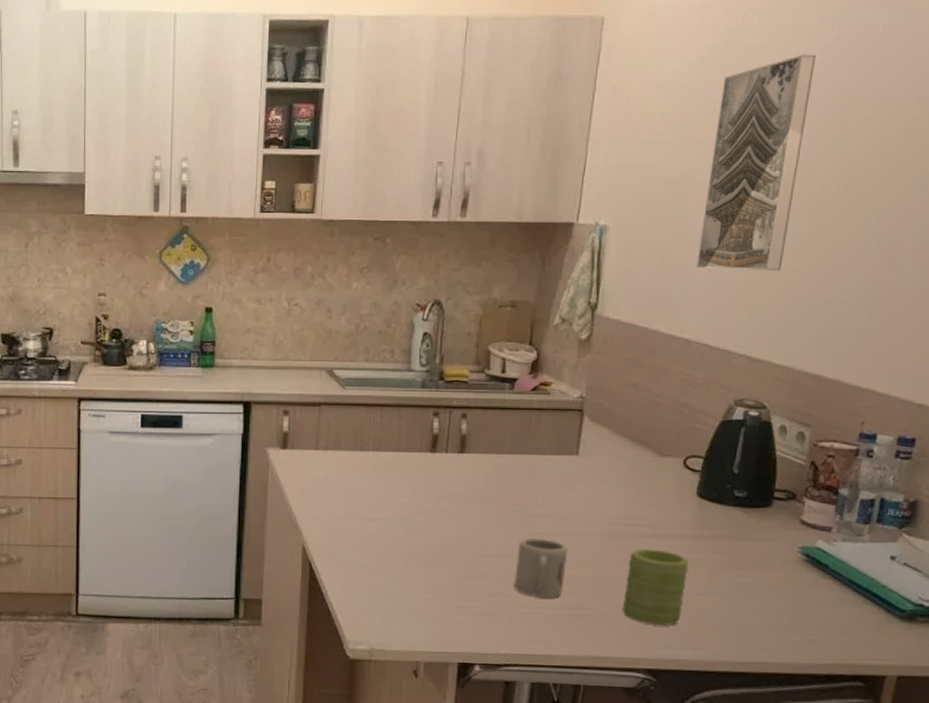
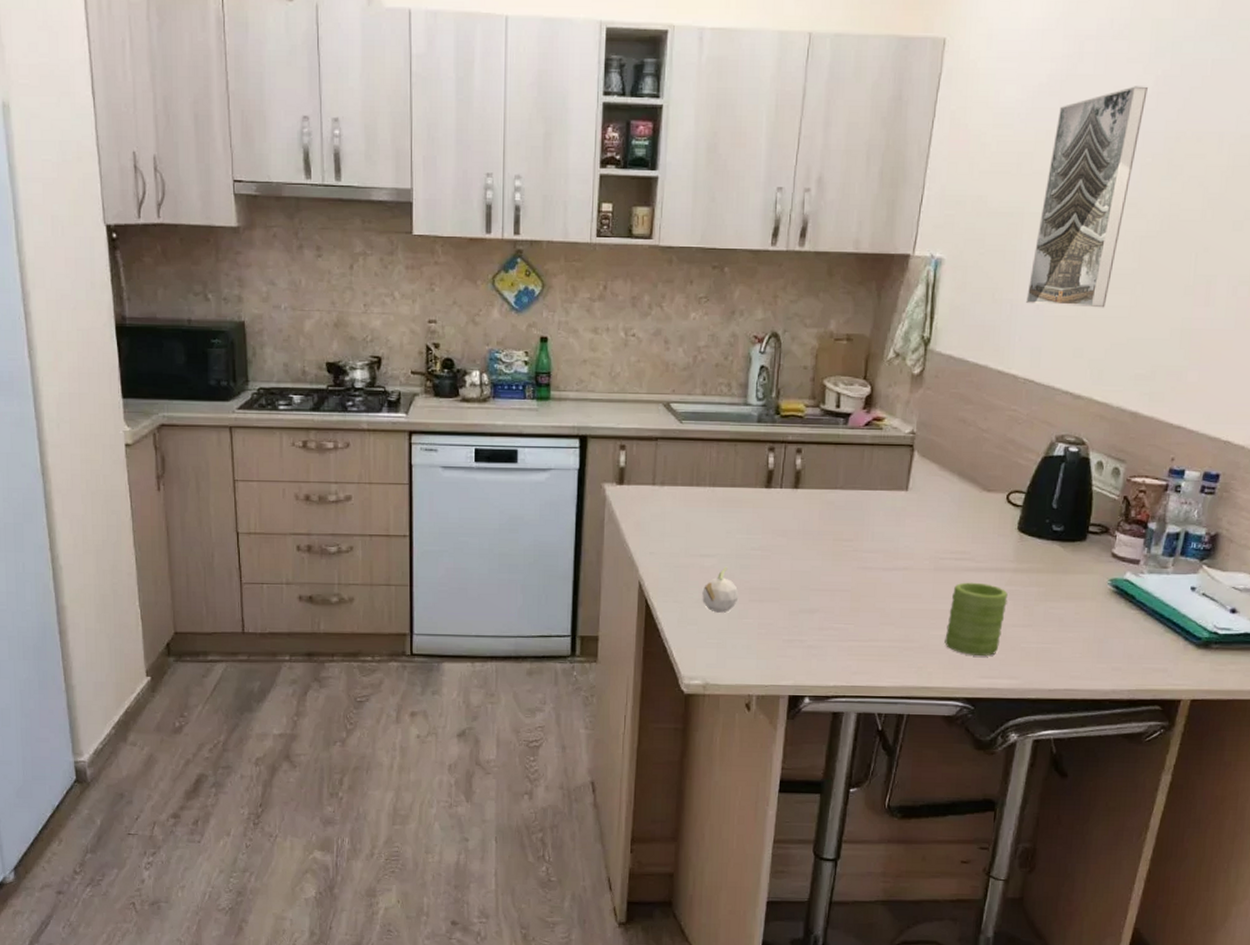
fruit: none [367,530,405,577] -> present [702,566,739,613]
cup: present [513,537,568,599] -> none [843,572,896,632]

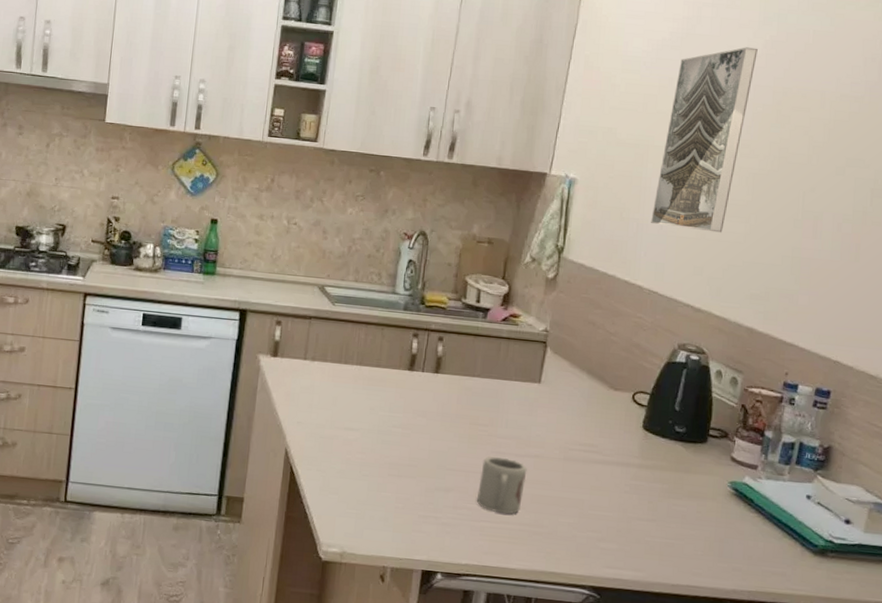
fruit: present [702,566,739,613] -> none [344,441,379,485]
cup: none [843,572,896,632] -> present [476,456,527,515]
mug: present [944,582,1008,656] -> none [572,473,633,547]

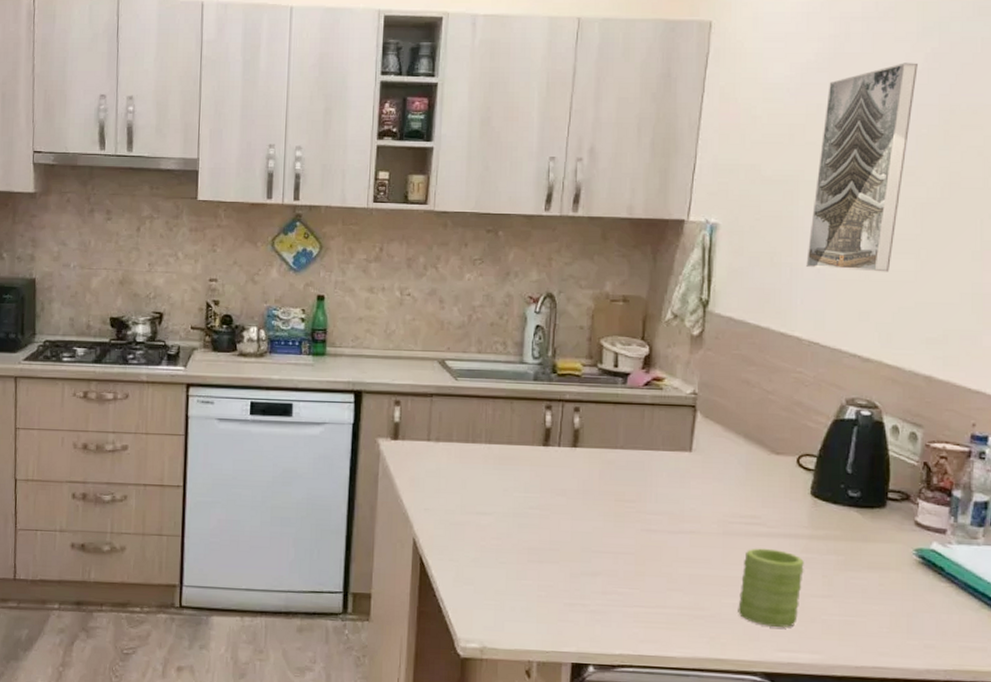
cup: present [476,456,527,515] -> none [627,534,683,598]
mug: none [572,473,633,547] -> present [738,548,804,627]

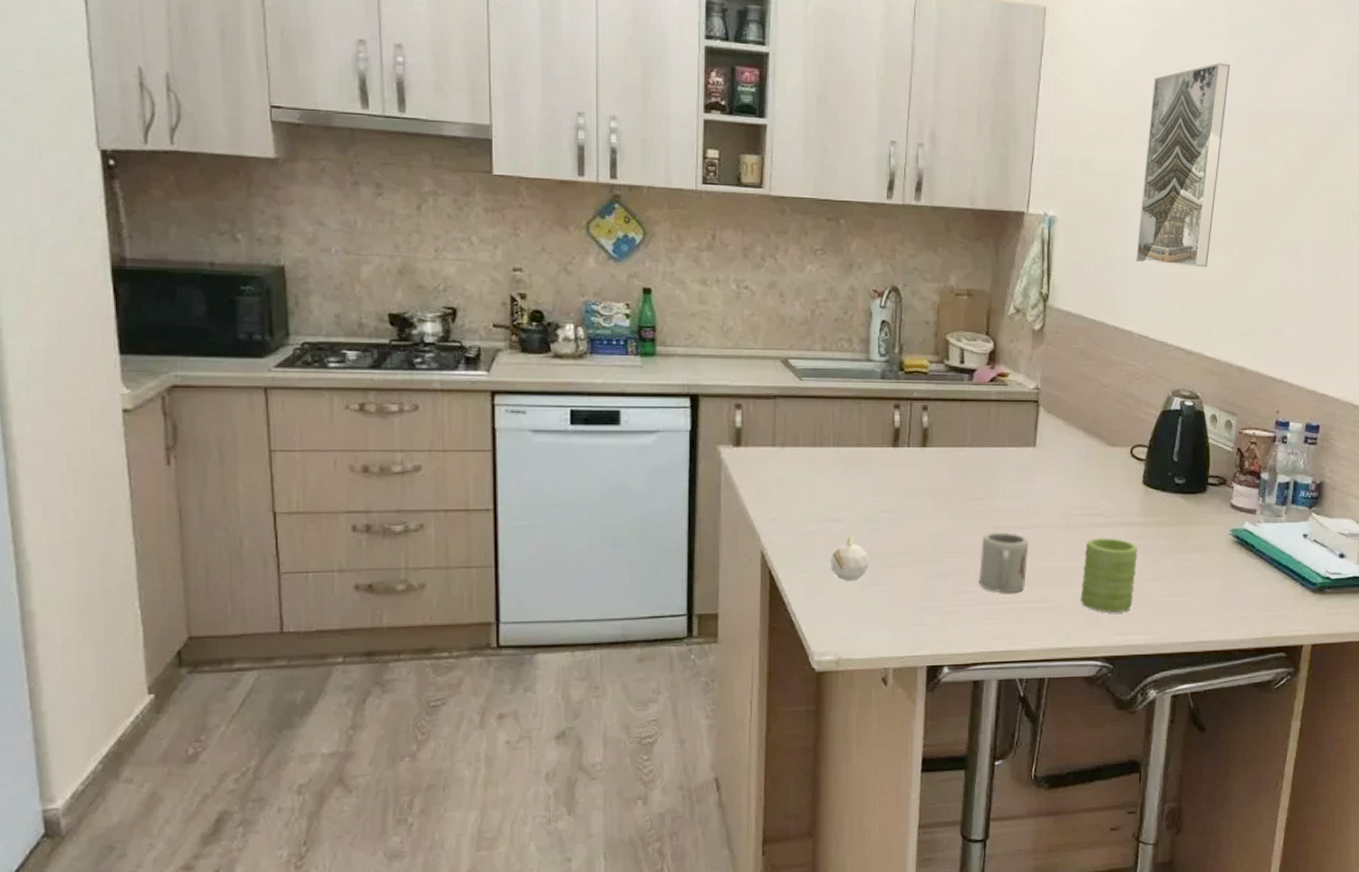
fruit: none [478,525,517,573] -> present [831,531,870,581]
cup: none [627,534,683,598] -> present [978,532,1029,593]

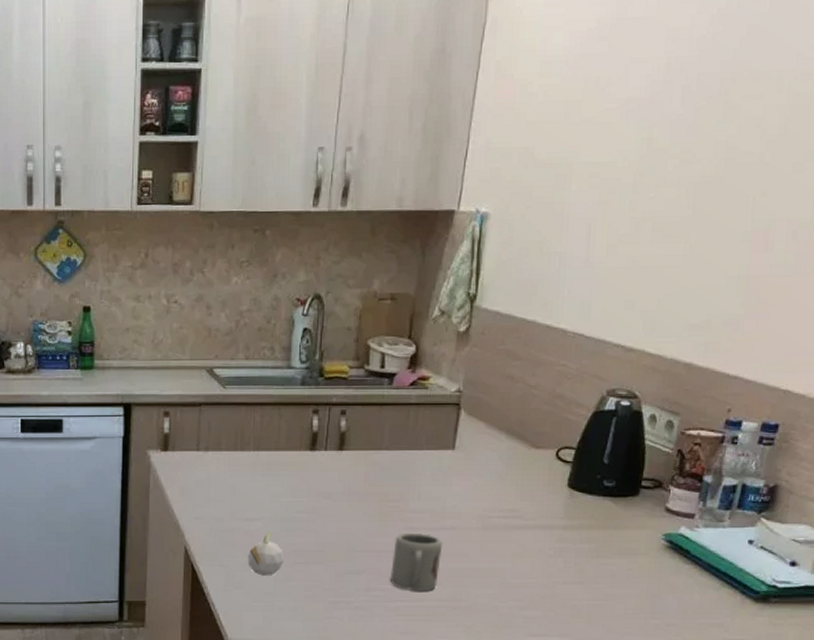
mug: present [1080,538,1138,612] -> none [493,540,558,613]
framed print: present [1136,63,1230,268] -> none [575,26,702,258]

